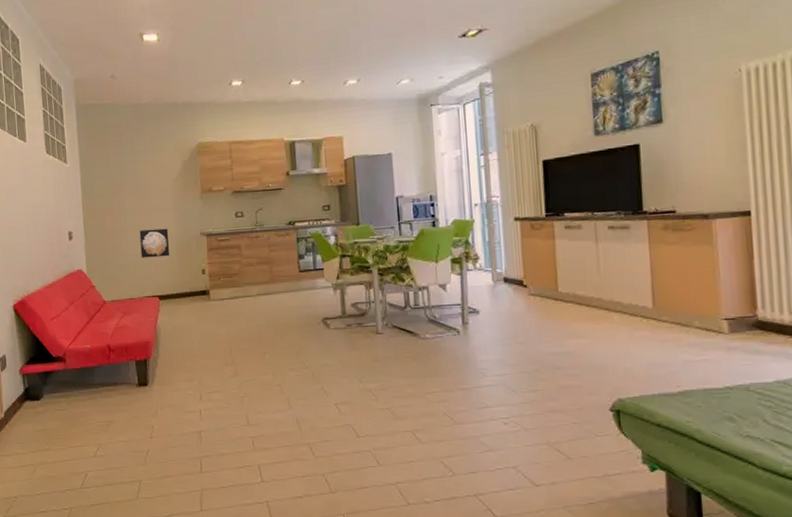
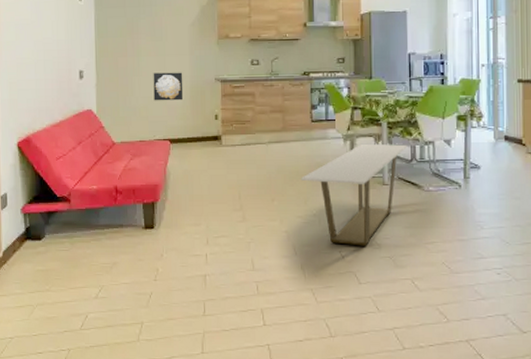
coffee table: none [291,291,400,399] -> present [300,143,407,247]

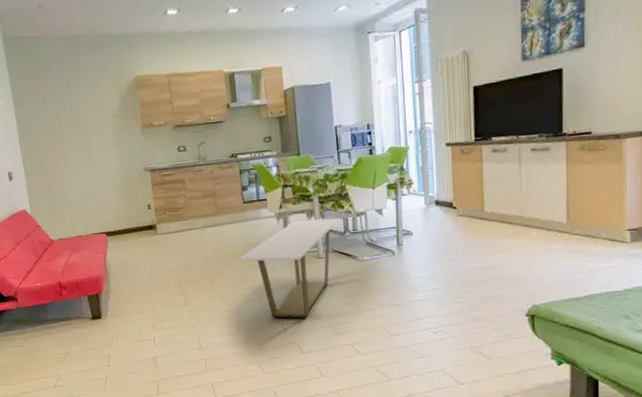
wall art: present [153,72,183,101] -> none [81,165,114,196]

